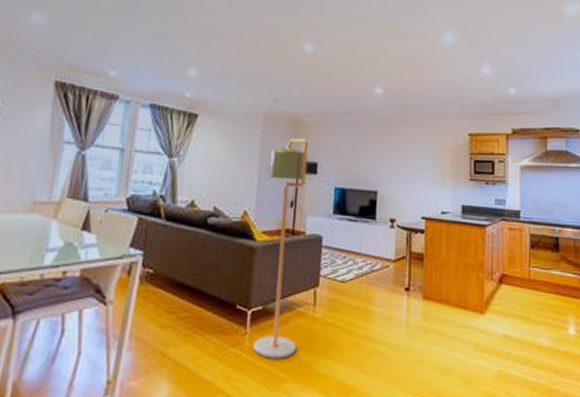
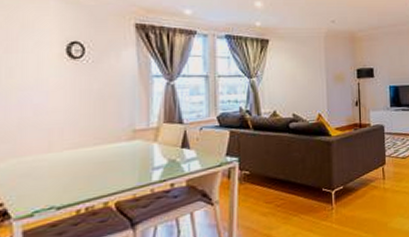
floor lamp: present [253,137,309,359] -> none [335,49,373,225]

